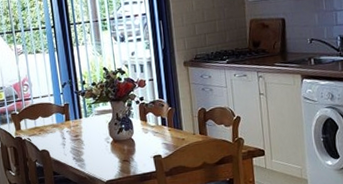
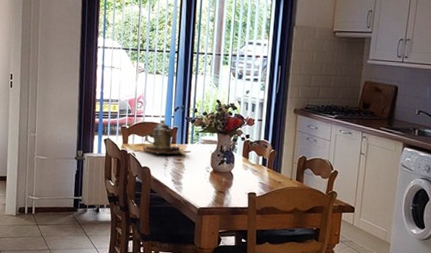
teapot: none [36,98,87,135] -> present [142,120,191,156]

